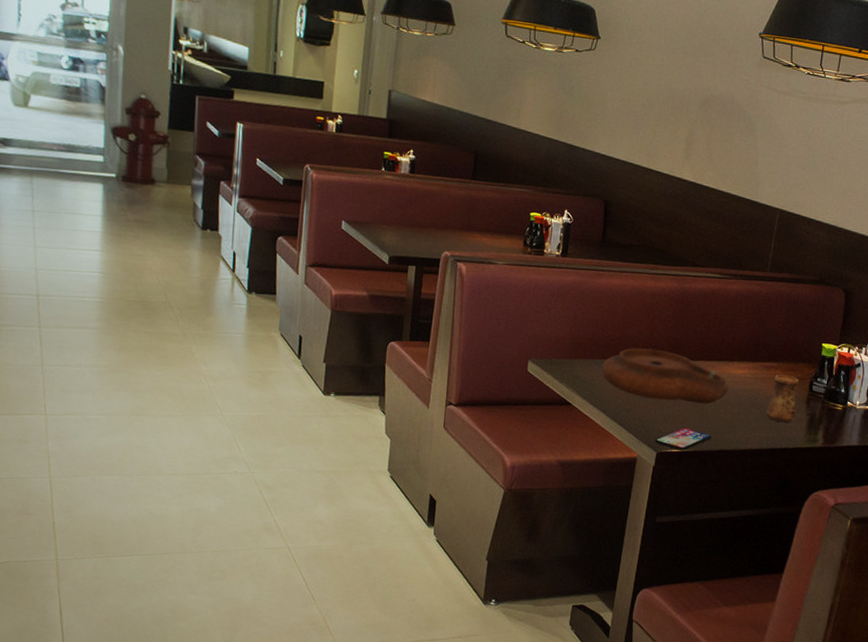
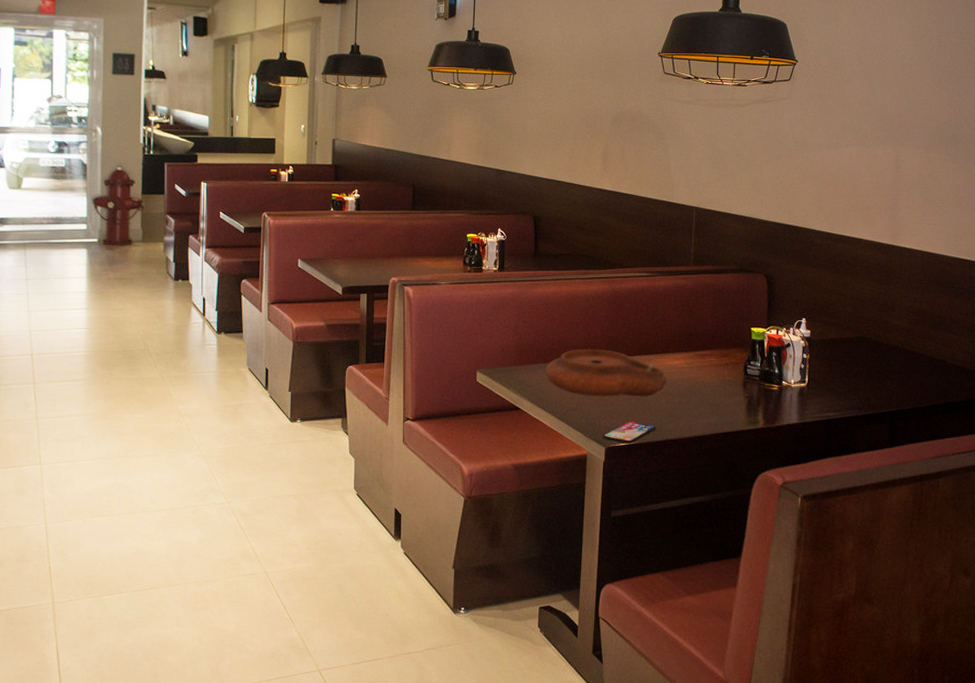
cup: present [766,374,799,423] -> none [706,361,734,408]

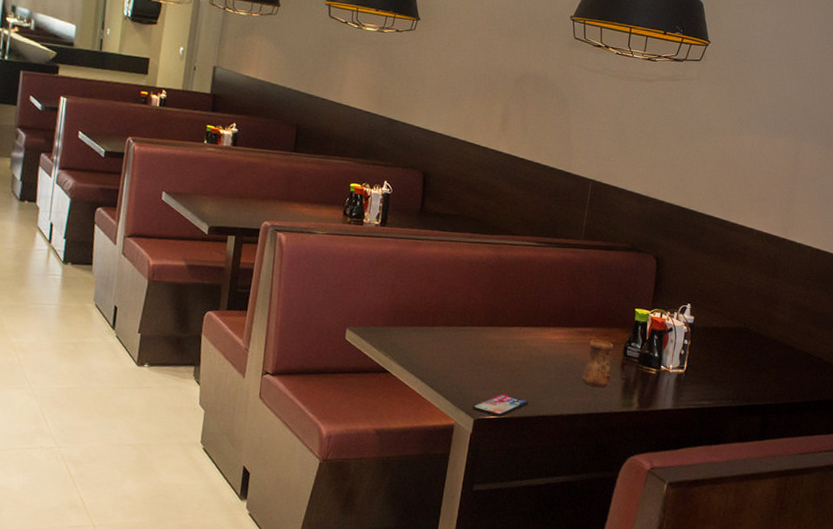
plate: present [545,349,667,397] -> none [418,315,545,370]
cup: none [706,361,734,408] -> present [582,339,614,388]

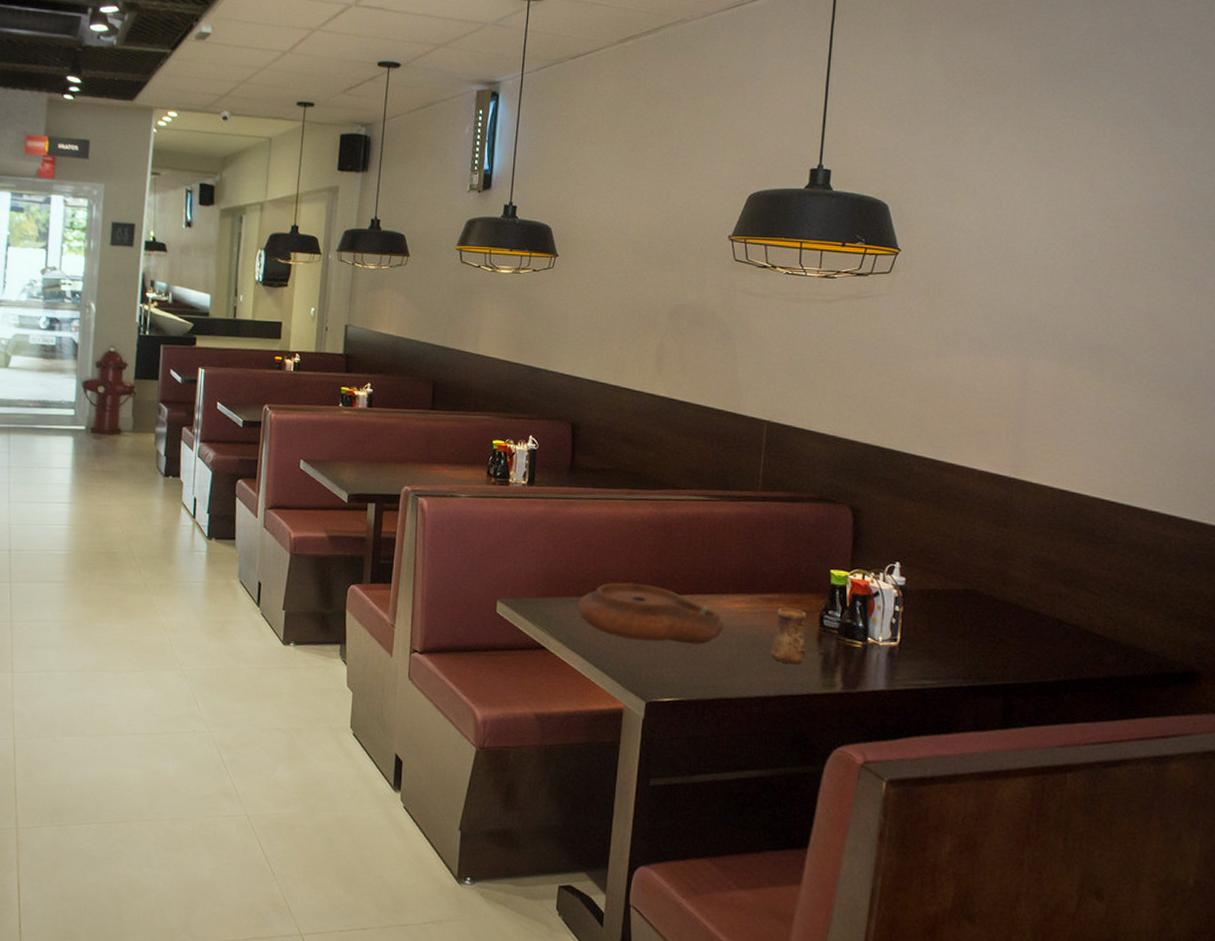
plate: none [418,315,545,370] -> present [577,582,724,645]
smartphone: present [473,394,529,417] -> none [643,673,708,700]

